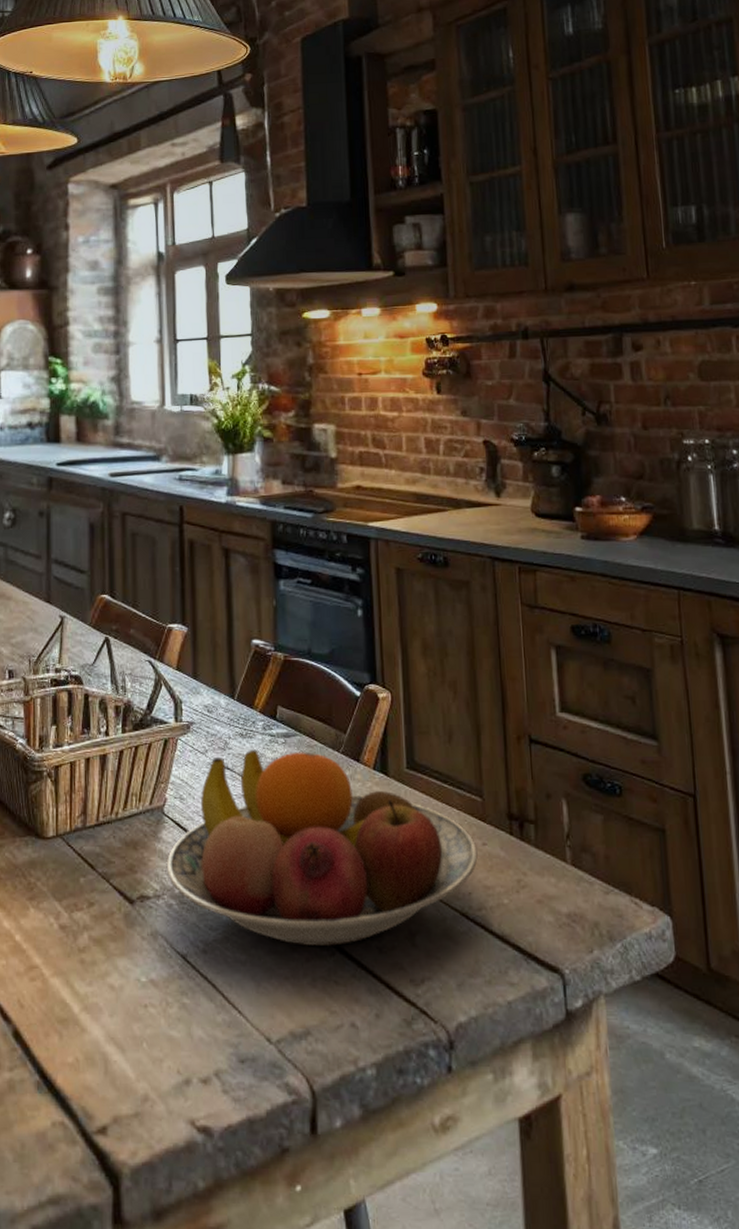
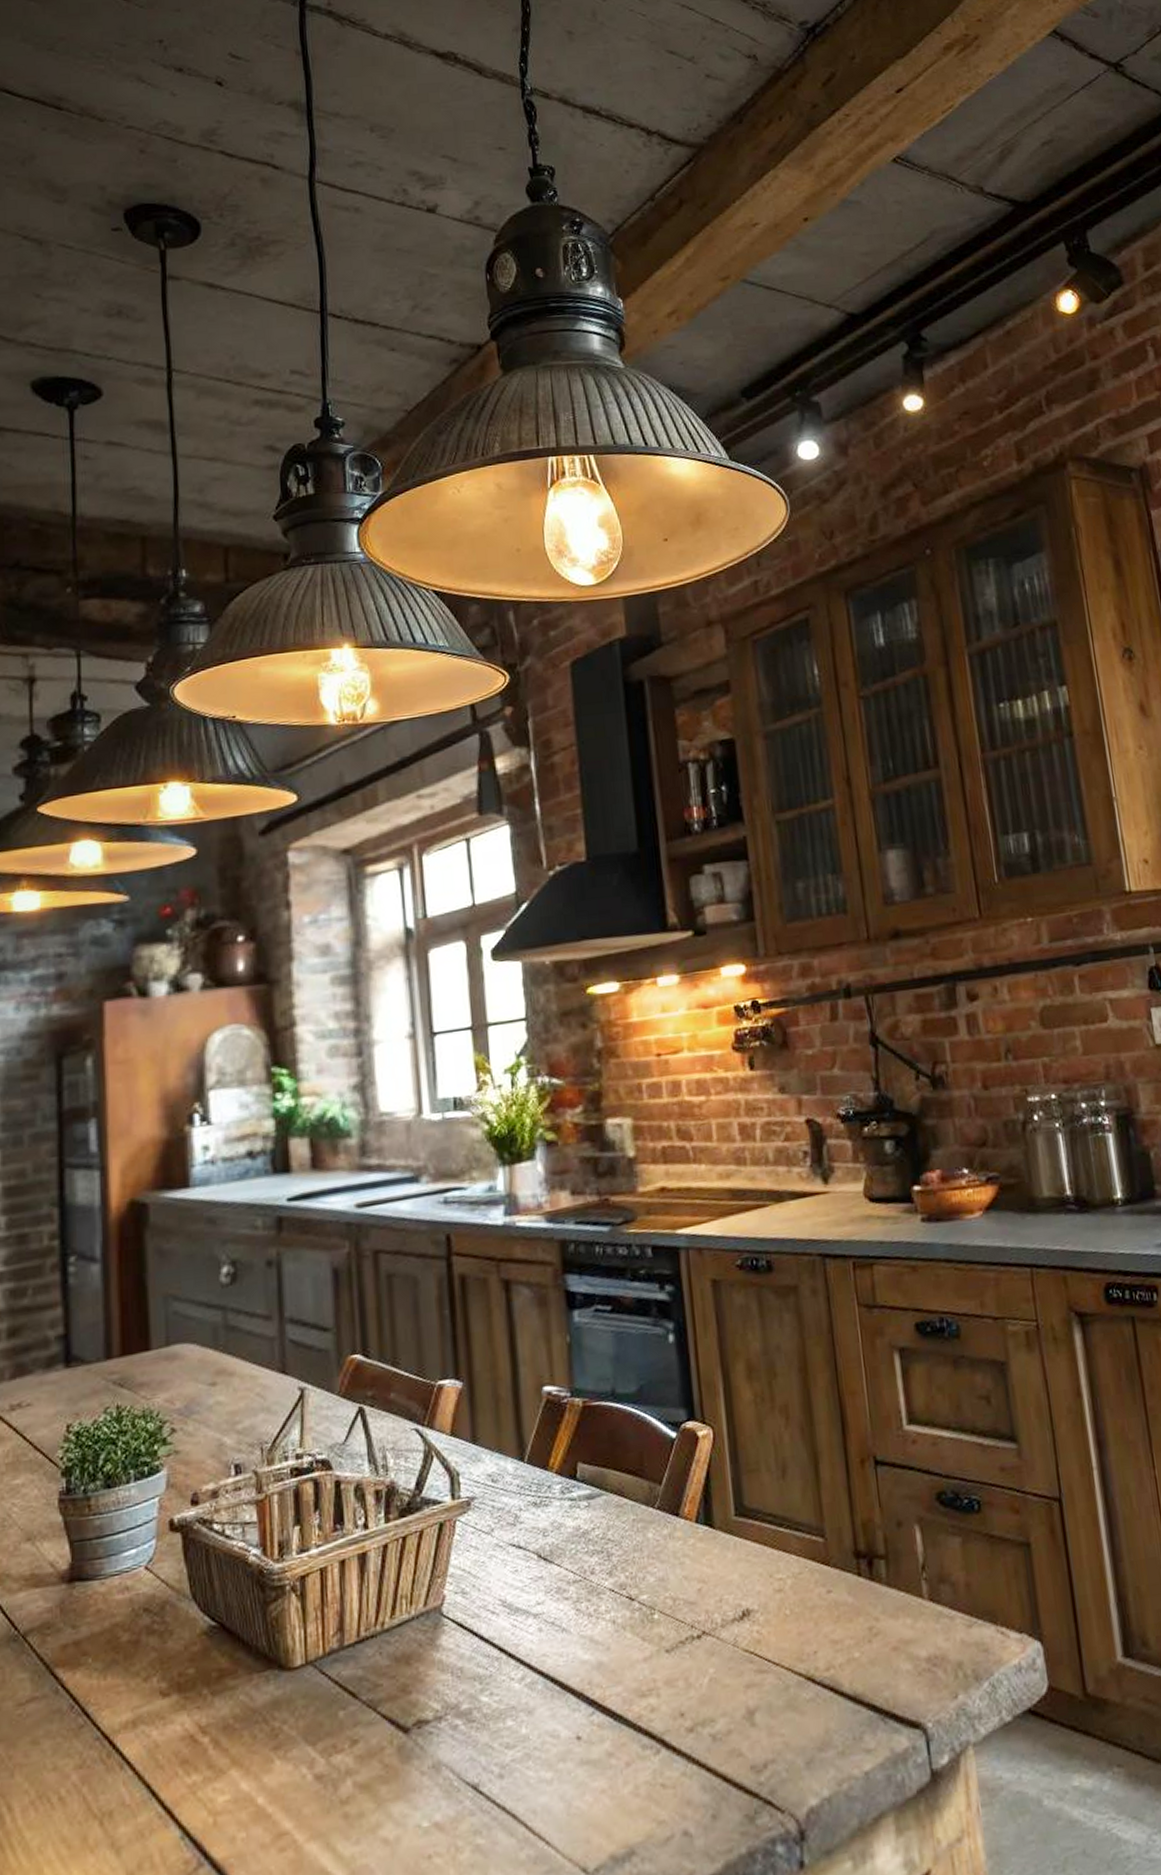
fruit bowl: present [166,749,478,947] -> none [448,1513,823,1749]

